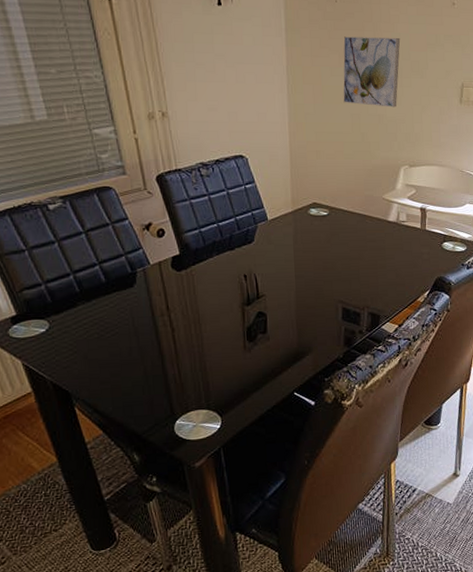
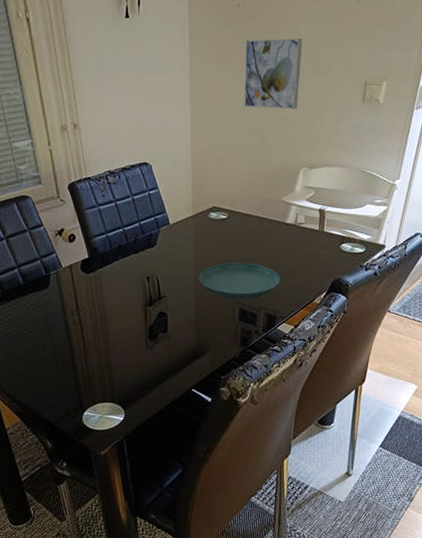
saucer: none [299,260,384,299] -> present [199,262,281,300]

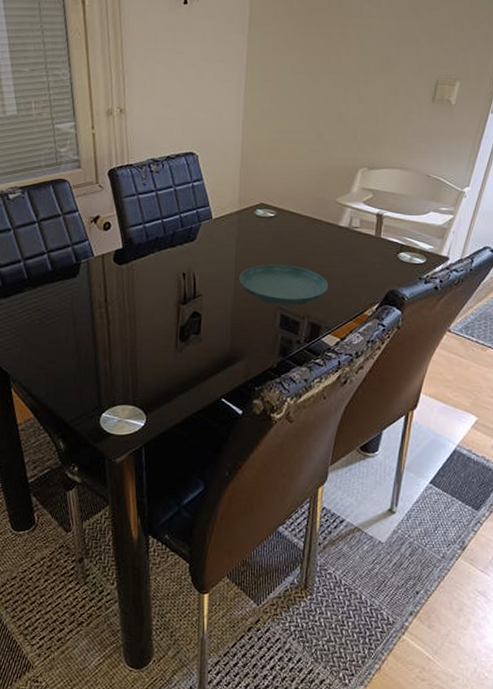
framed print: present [244,38,303,110] -> none [302,32,371,106]

